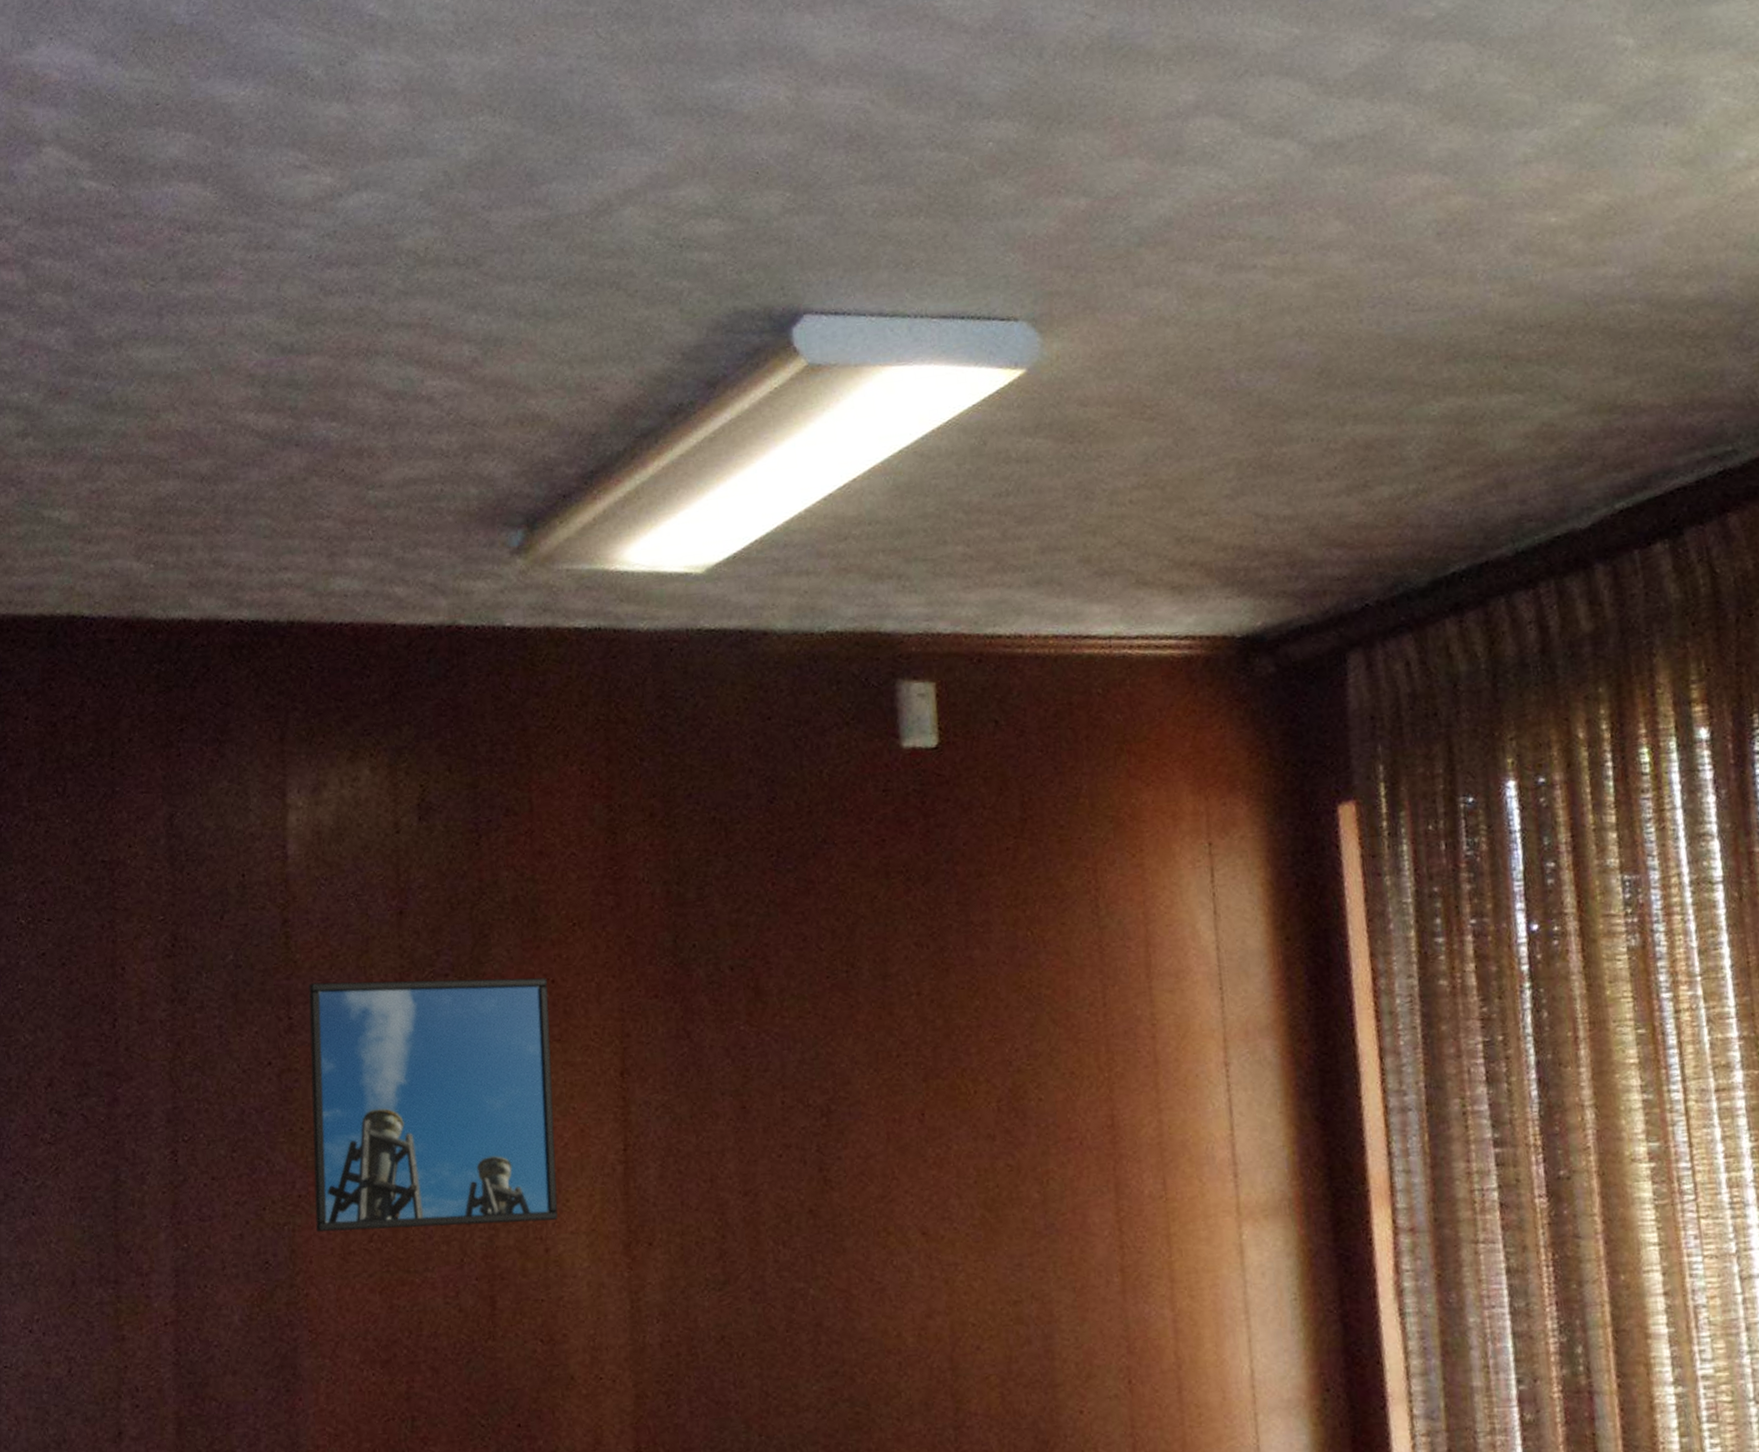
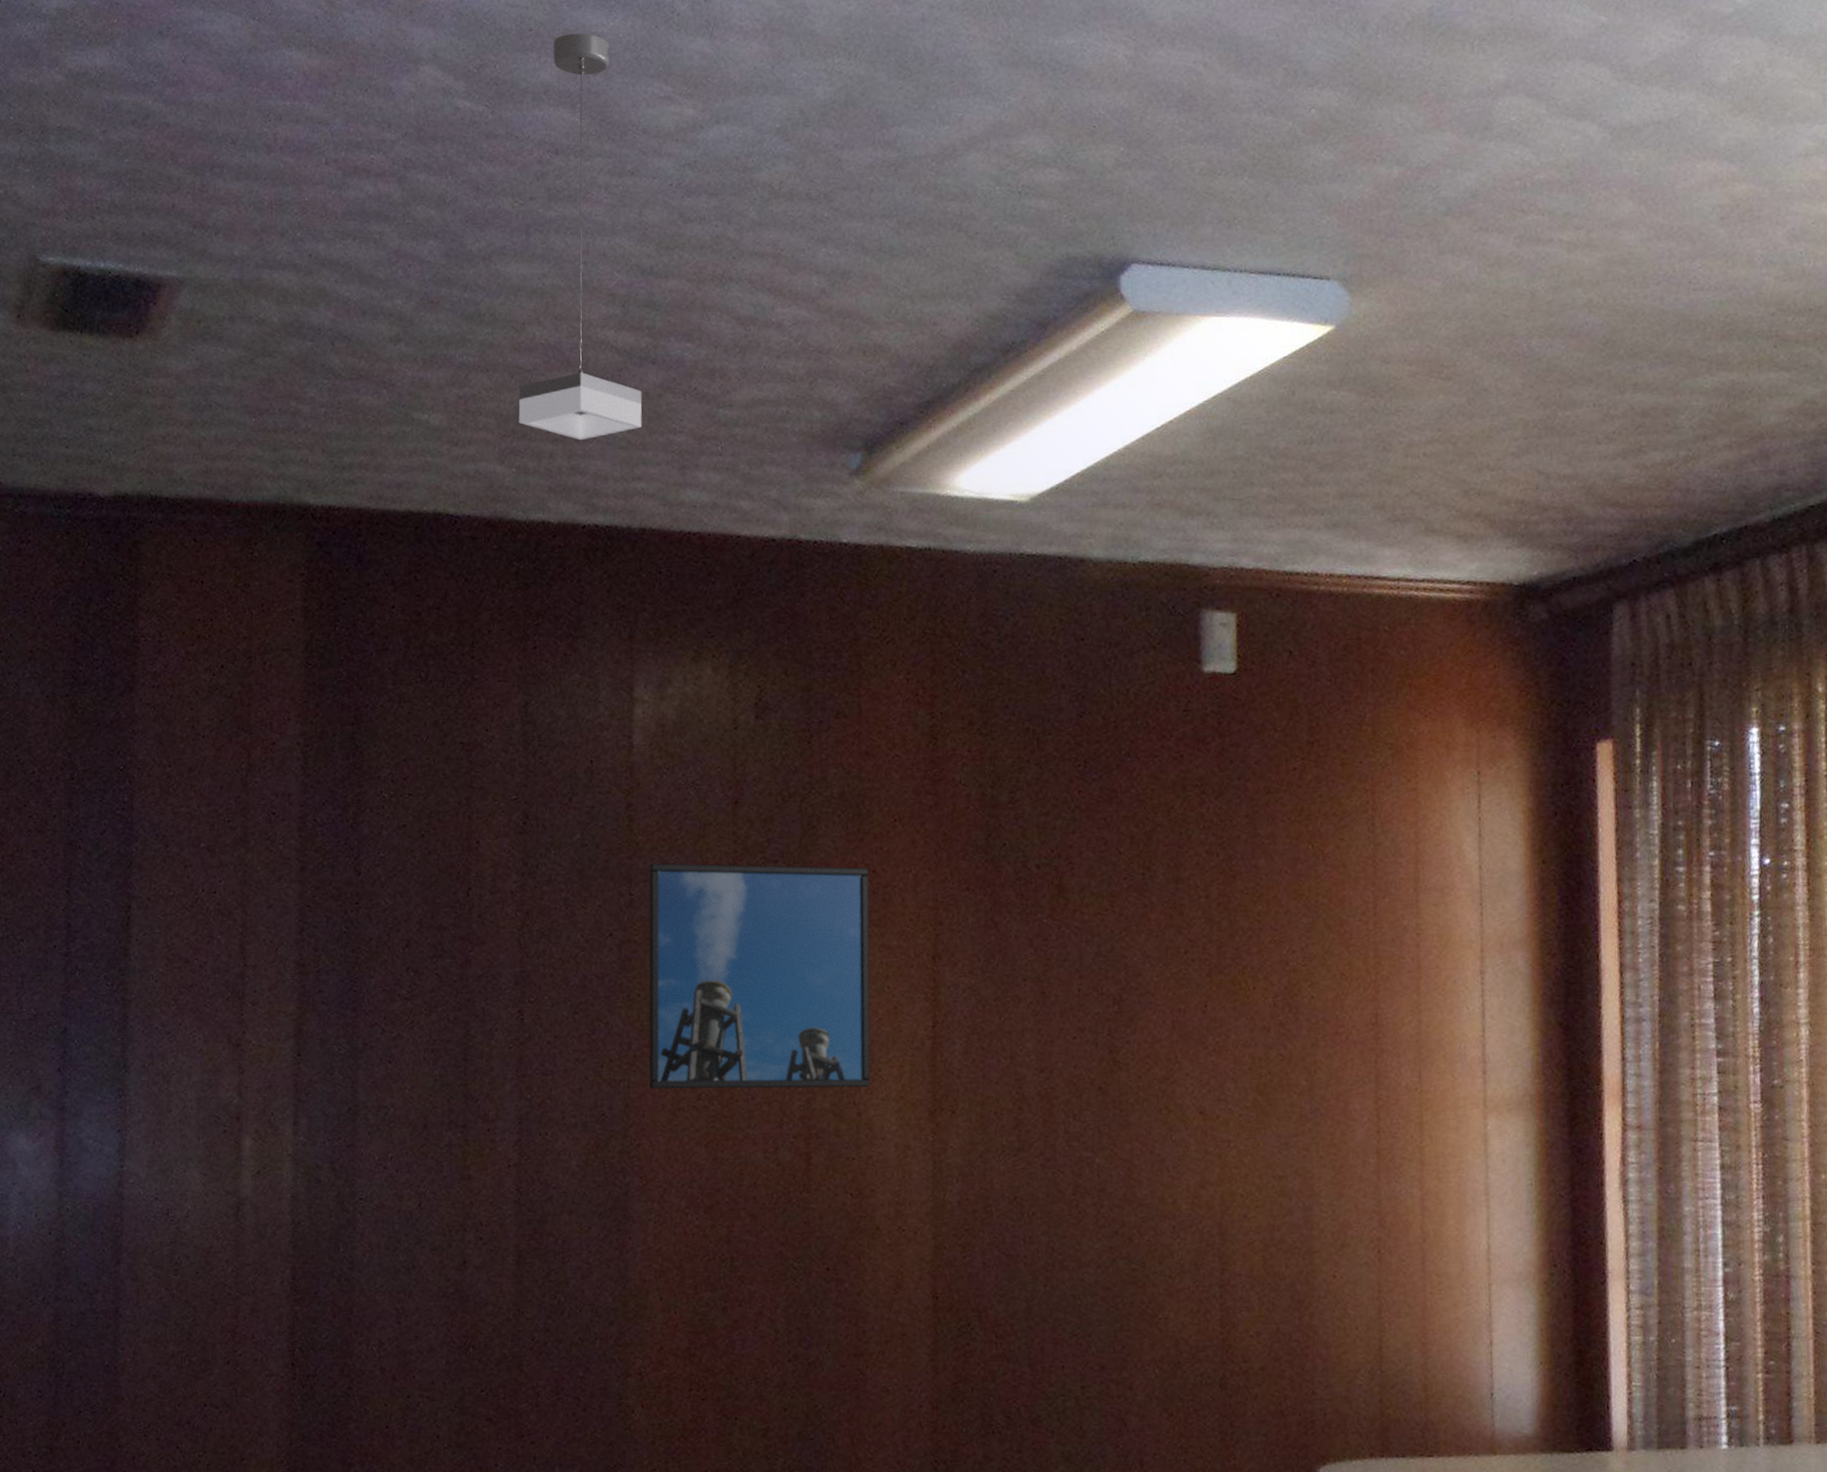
pendant lamp: none [154,104,287,532] -> present [518,33,642,441]

